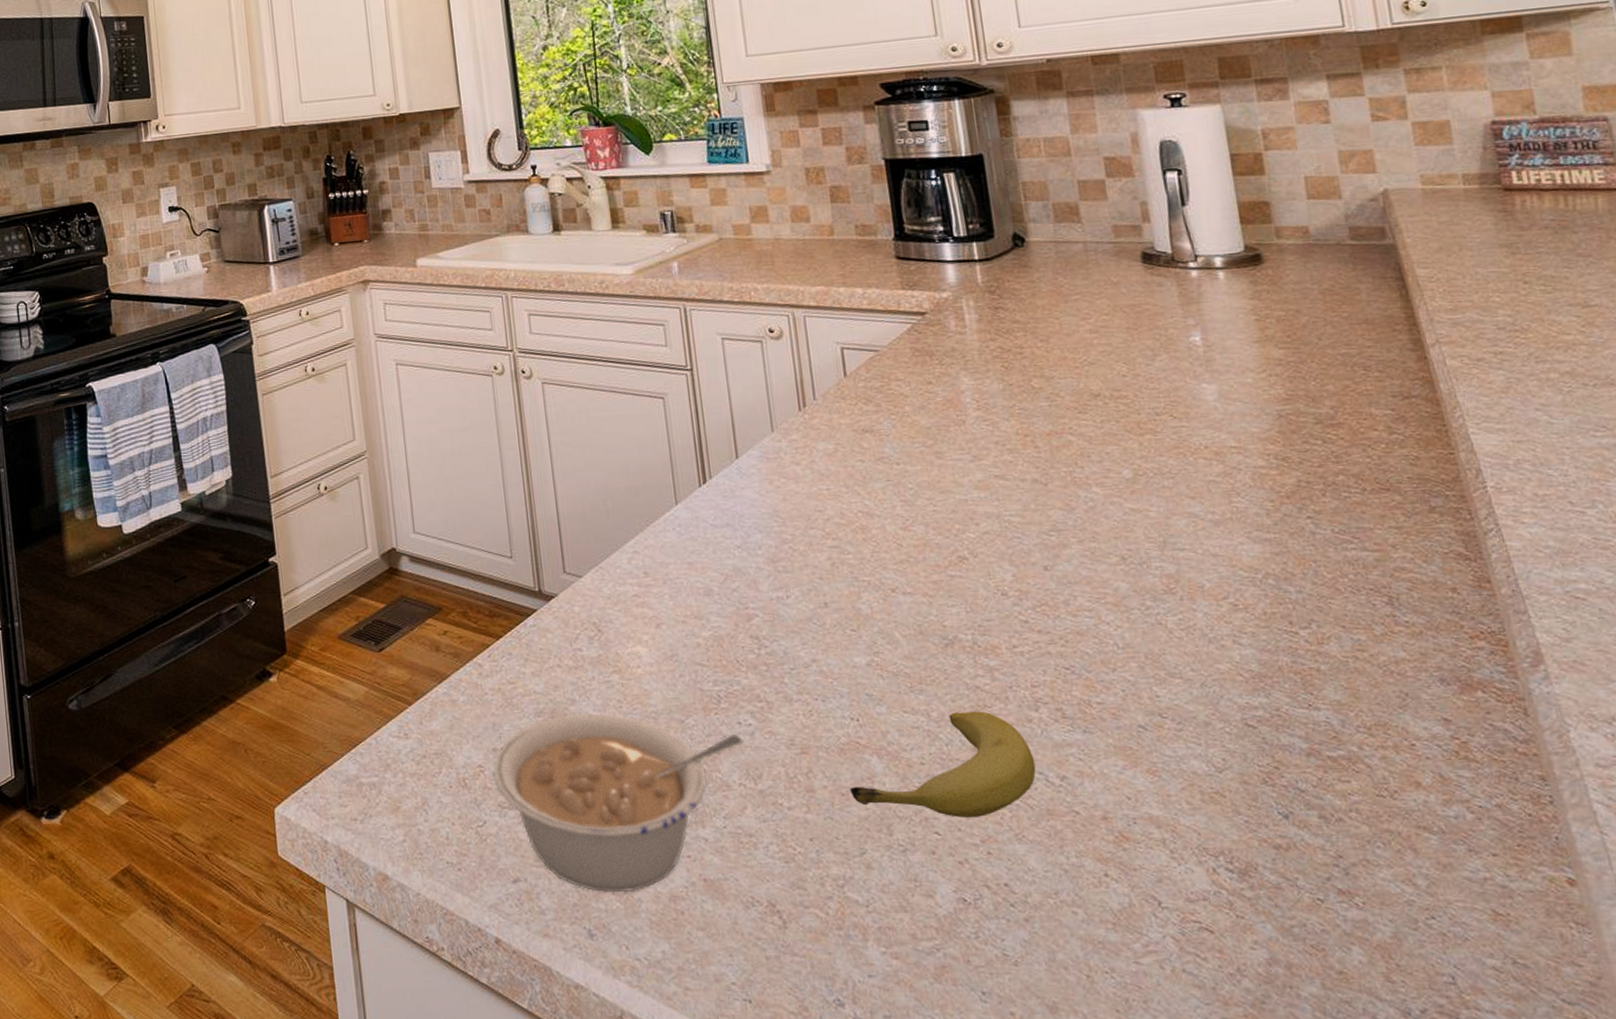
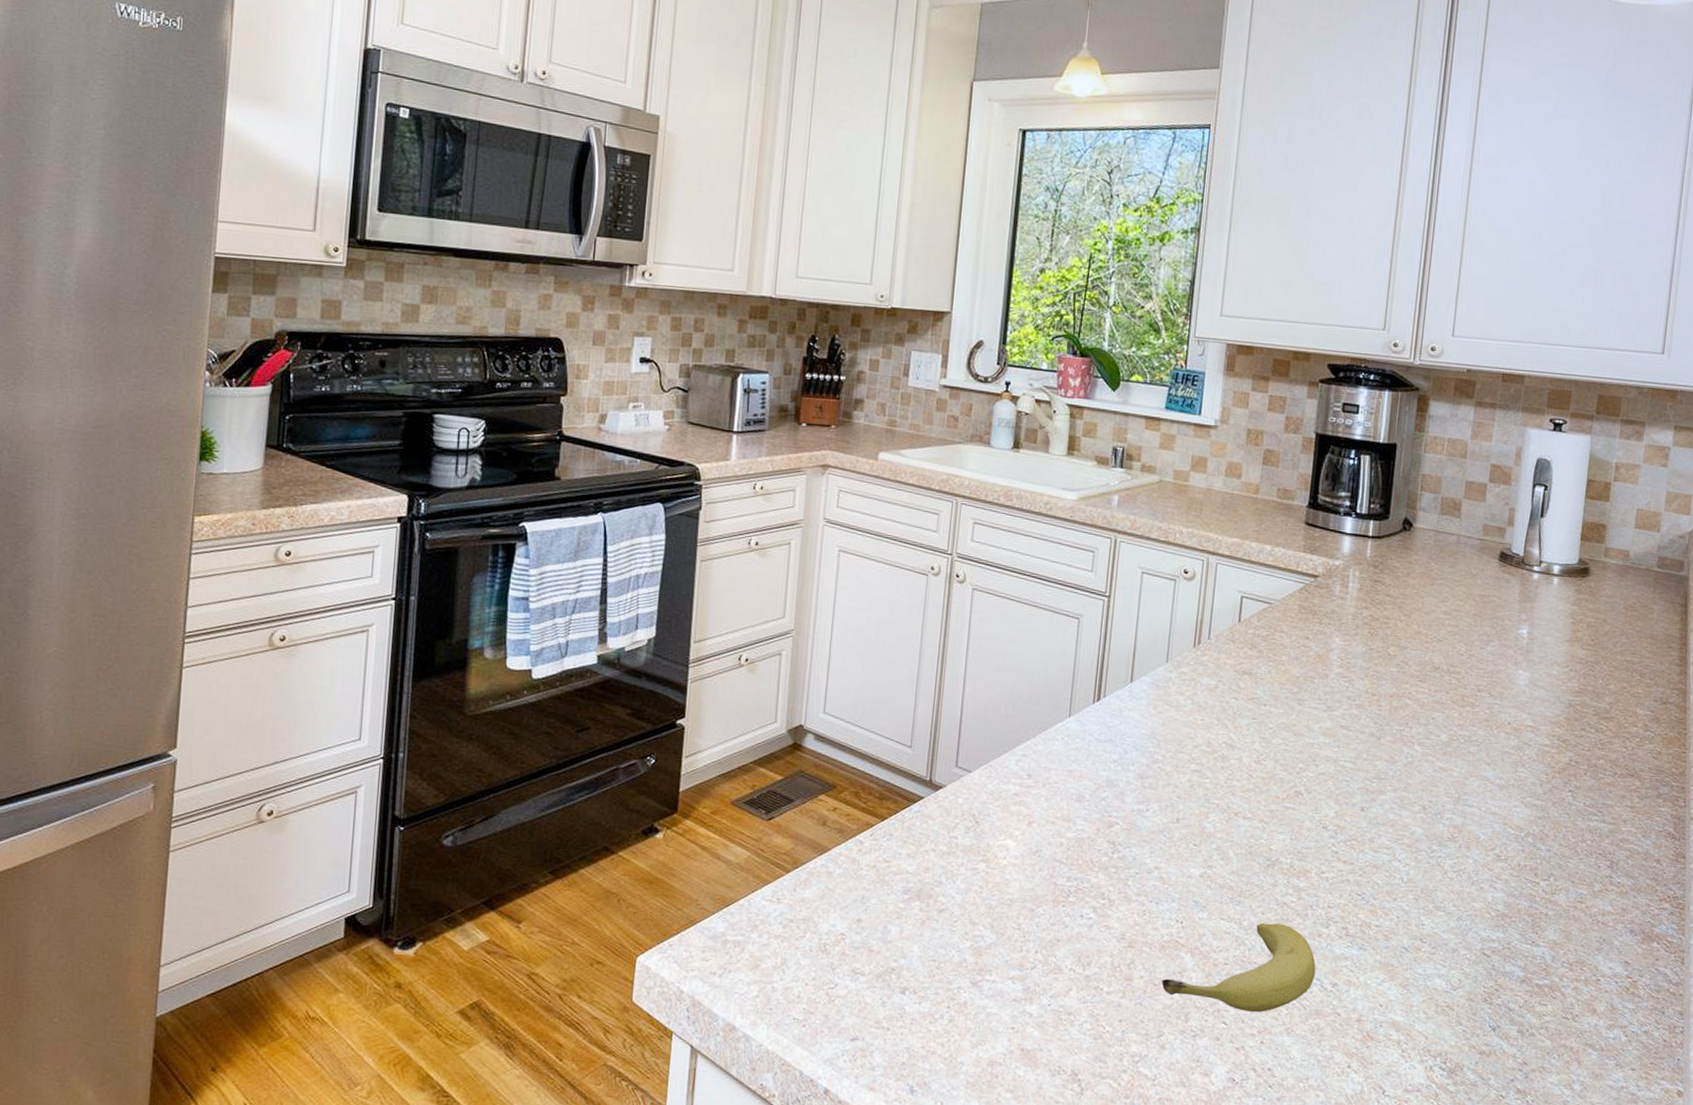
legume: present [493,713,744,893] -> none [853,894,1082,1056]

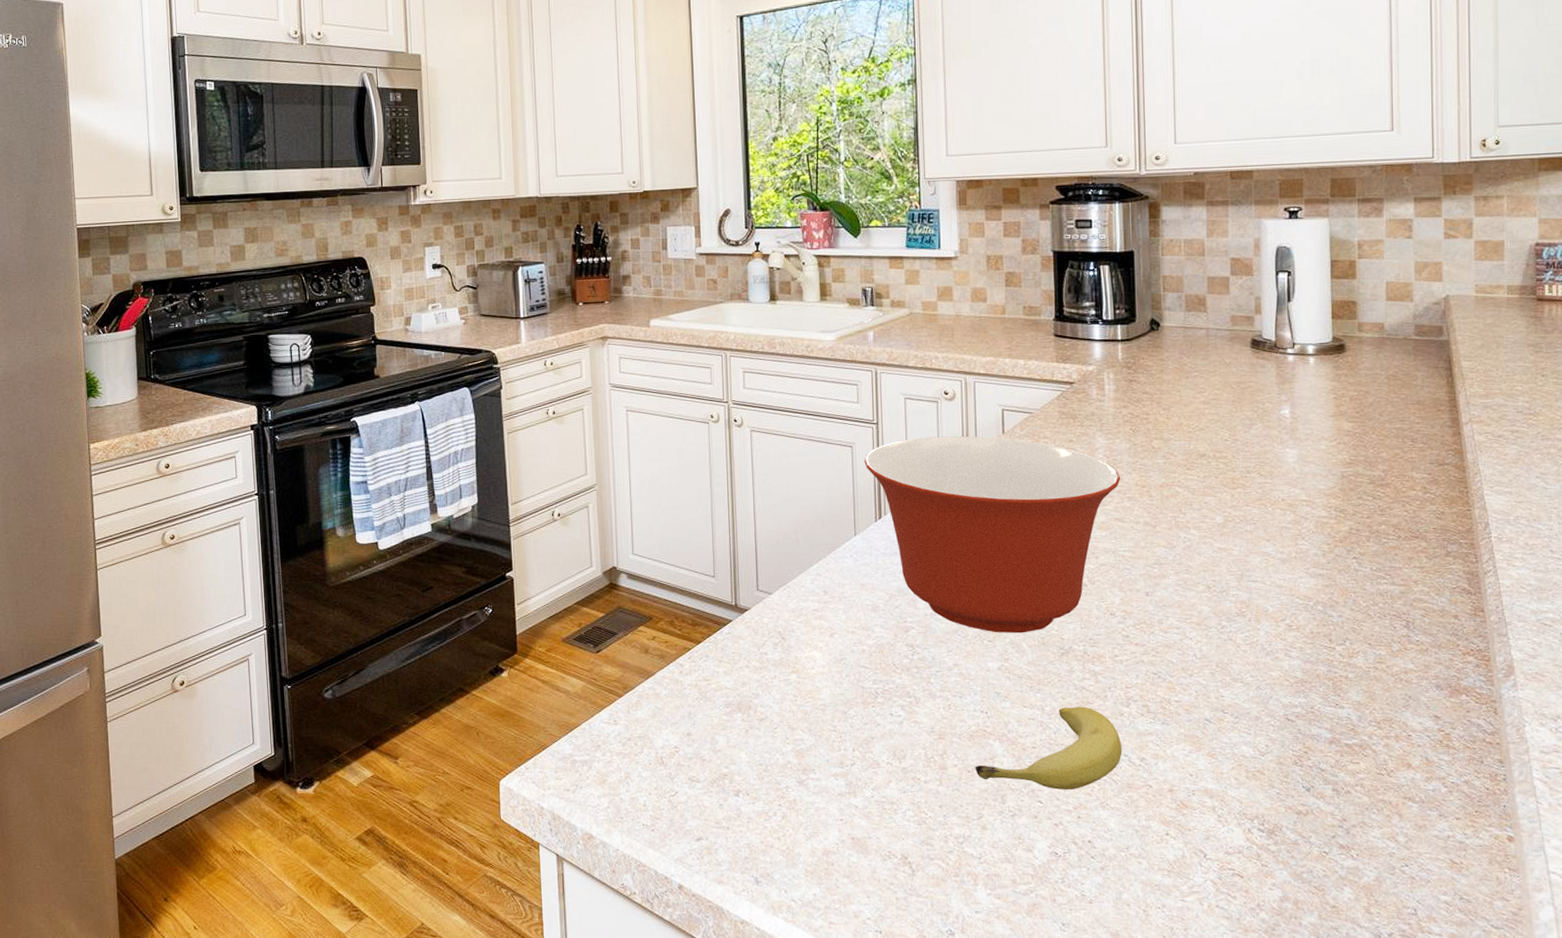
mixing bowl: none [1090,617,1352,840] -> present [864,436,1121,634]

